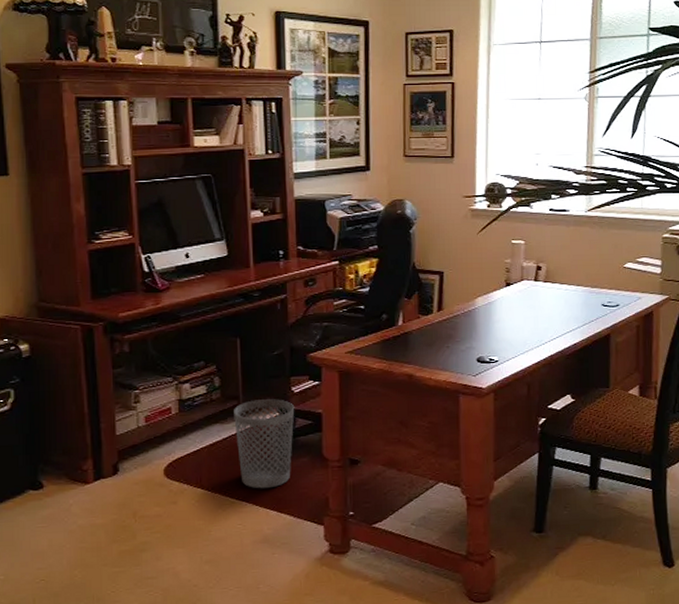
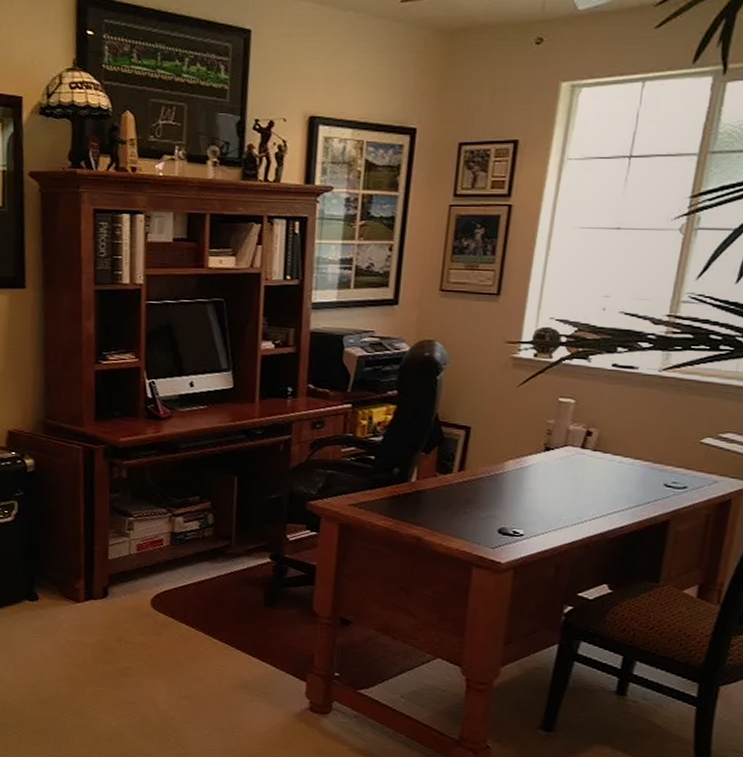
wastebasket: present [234,399,295,489] -> none [224,542,288,635]

